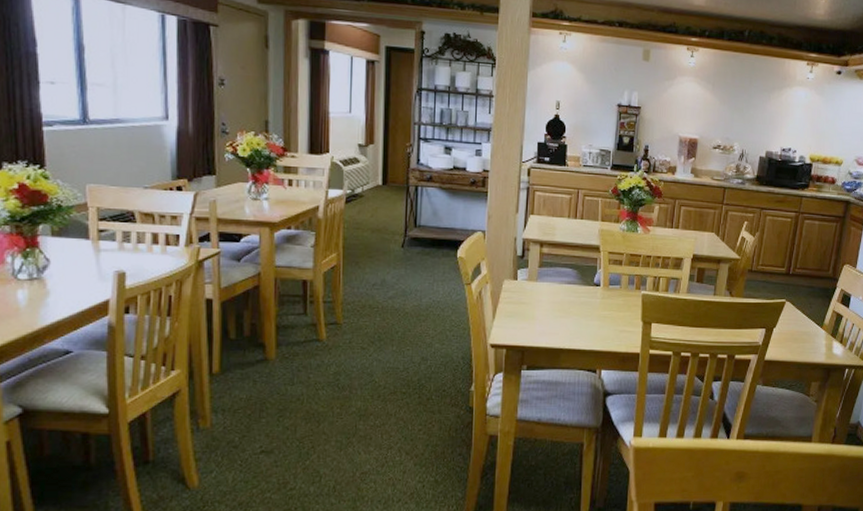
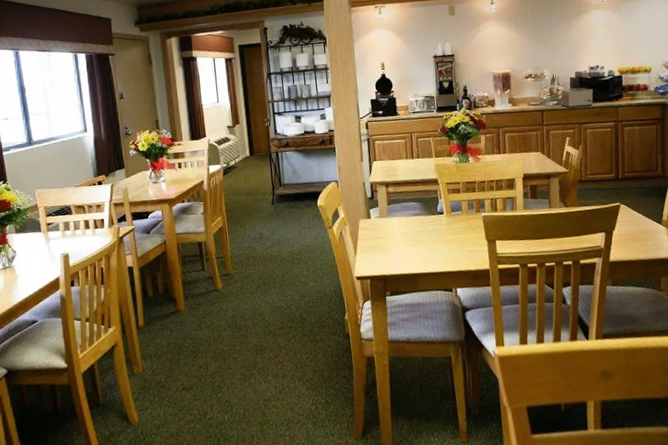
toaster: none [745,167,781,192] -> present [560,87,594,109]

